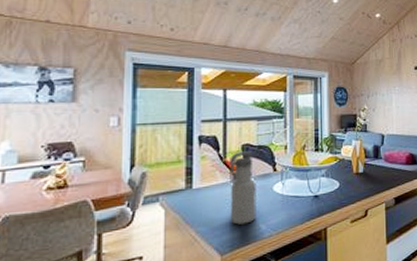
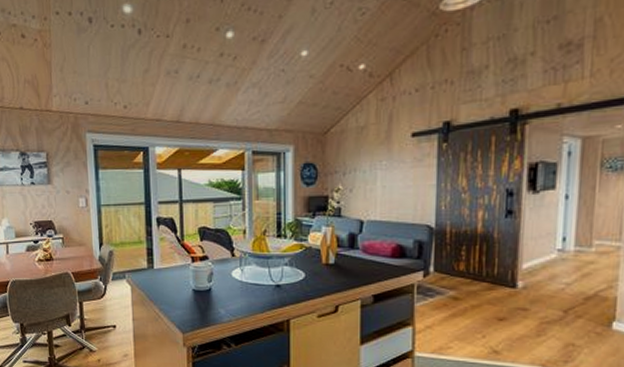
water bottle: present [228,151,256,225] -> none [186,234,215,307]

